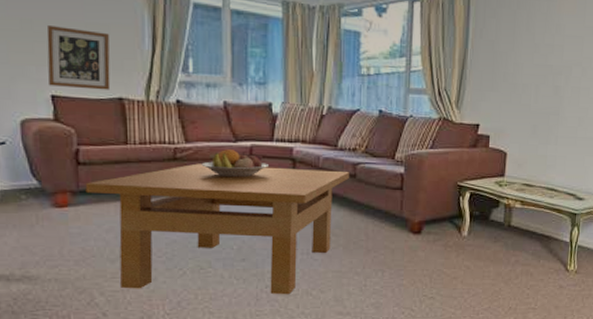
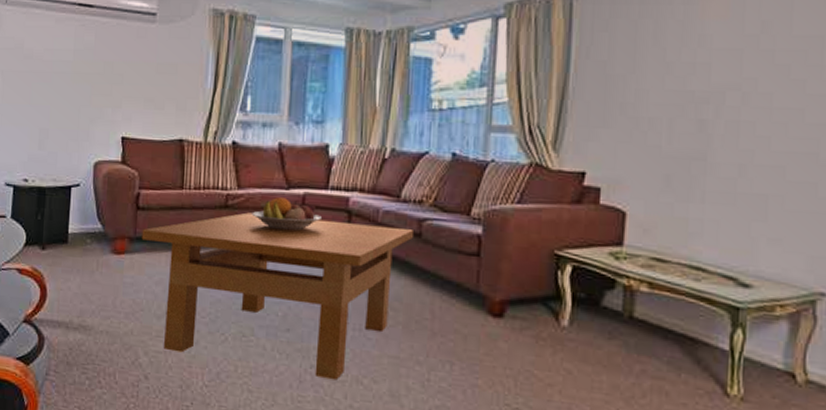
wall art: present [46,26,111,90] -> none [121,68,176,132]

